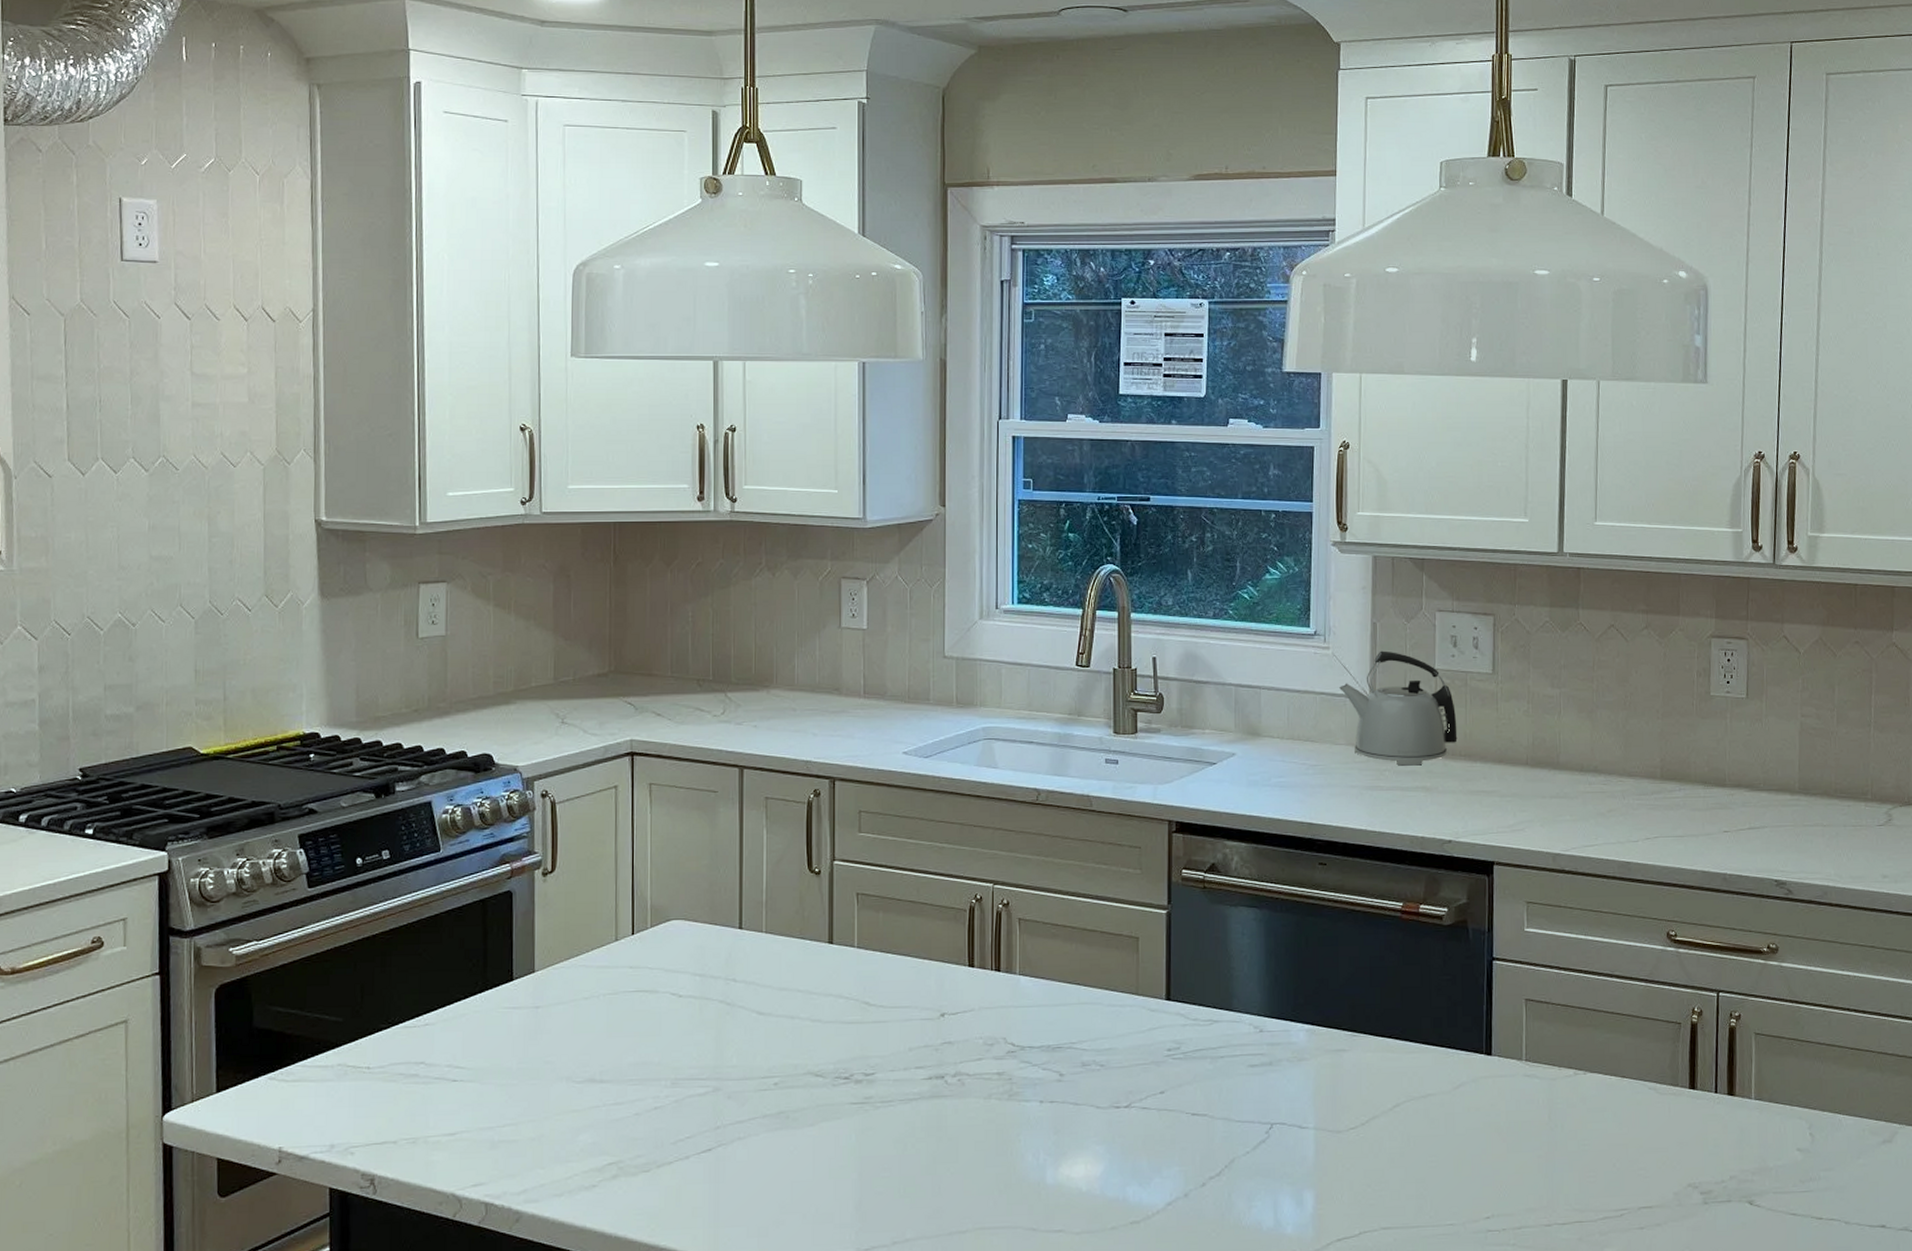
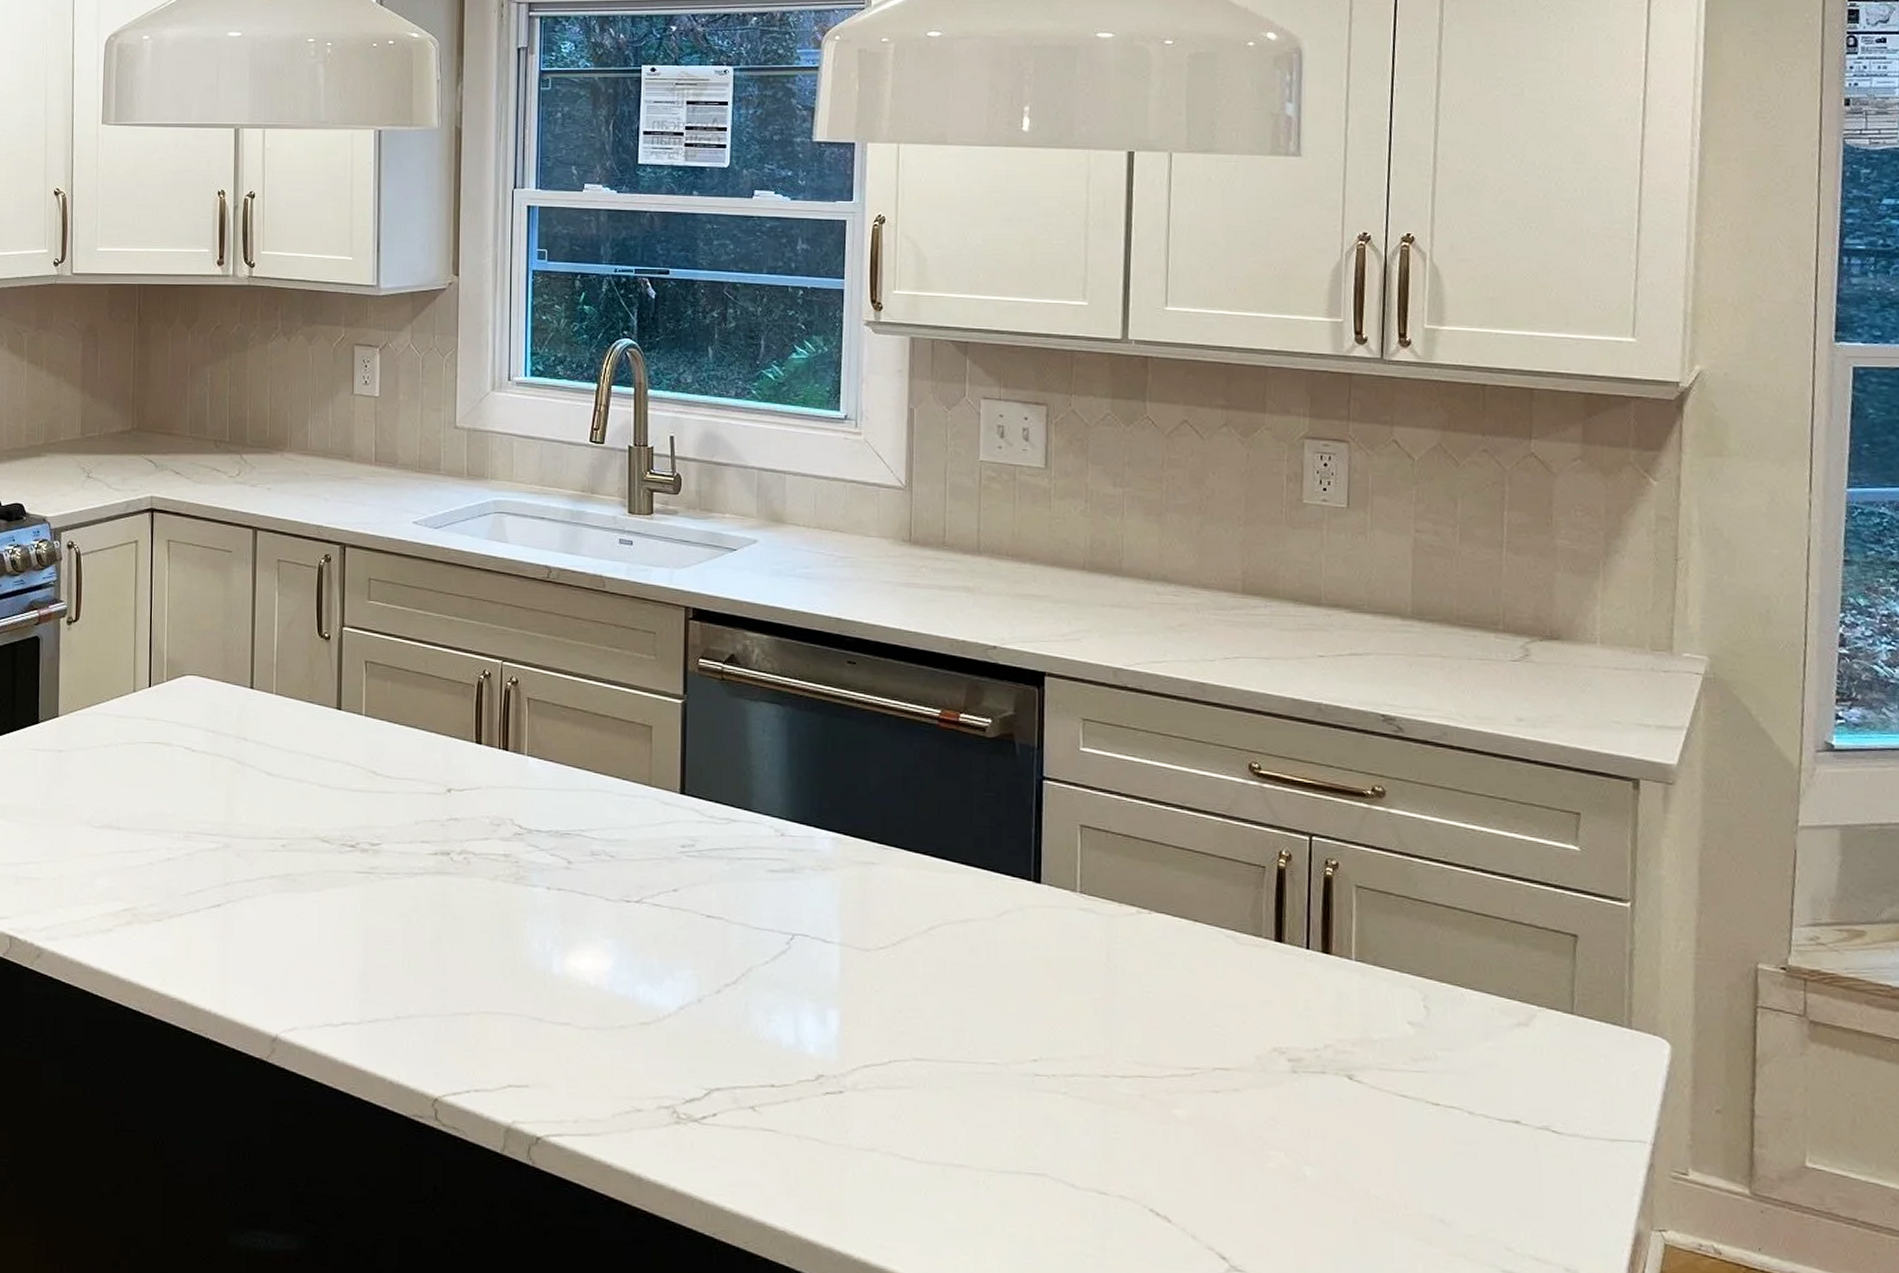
kettle: present [1339,651,1458,766] -> none [872,439,1004,564]

